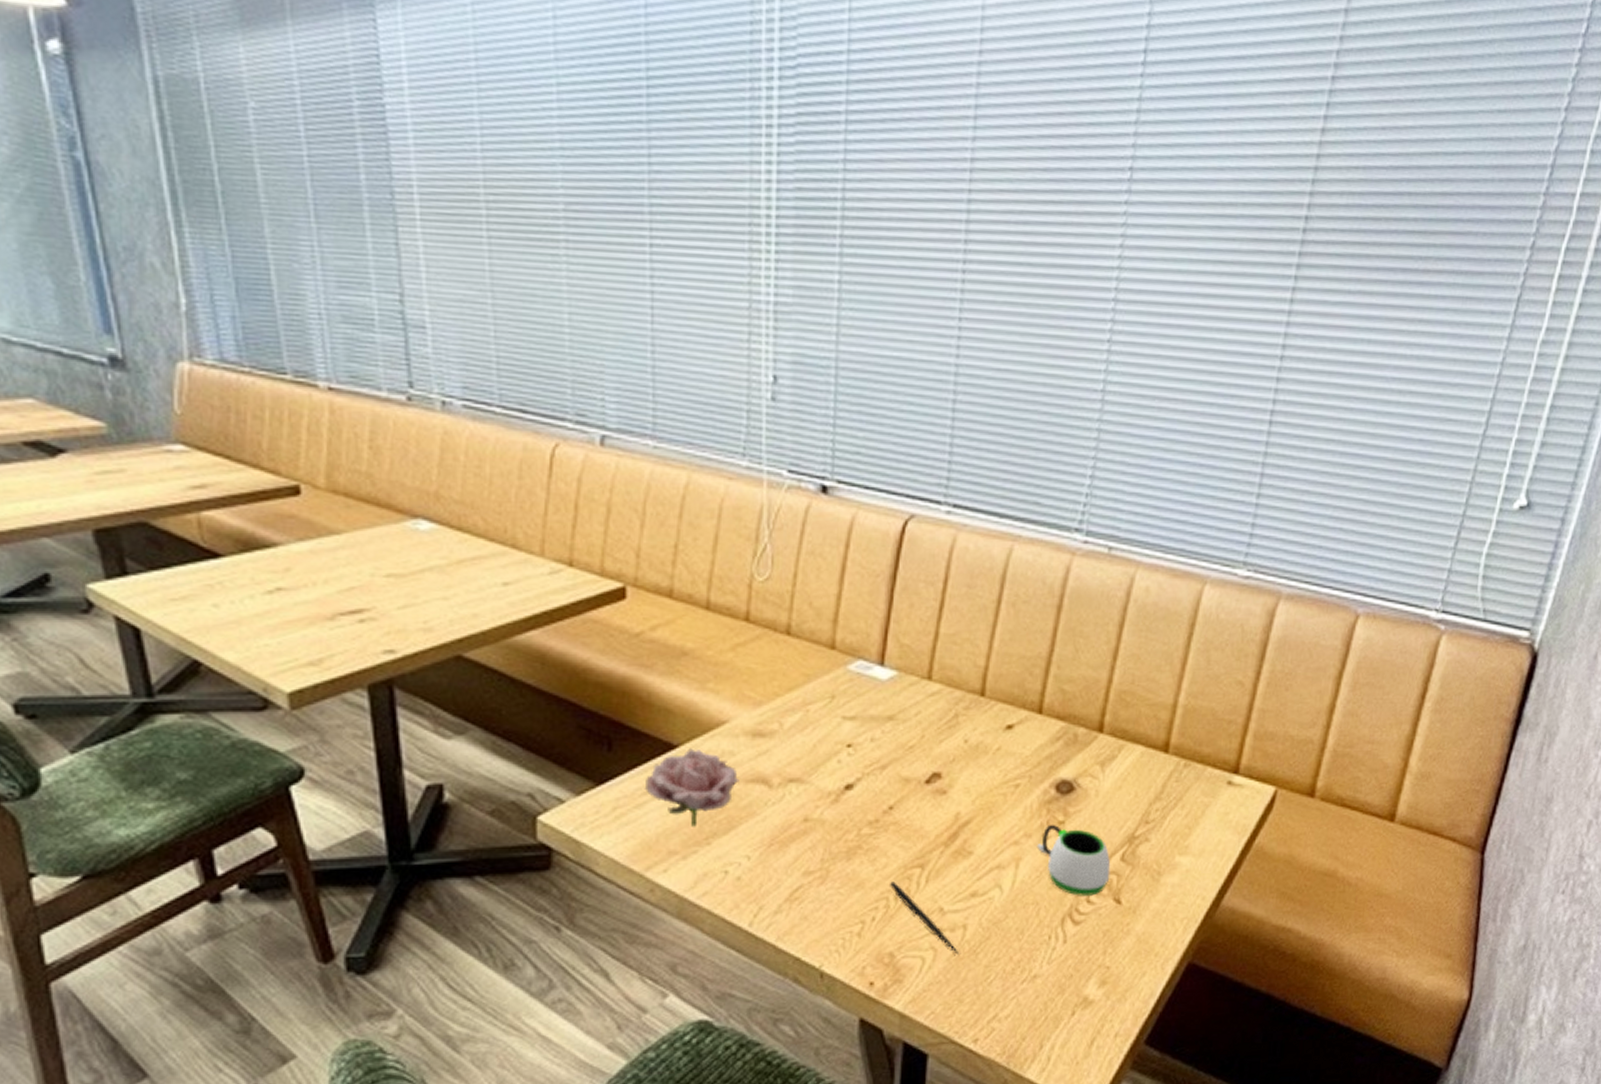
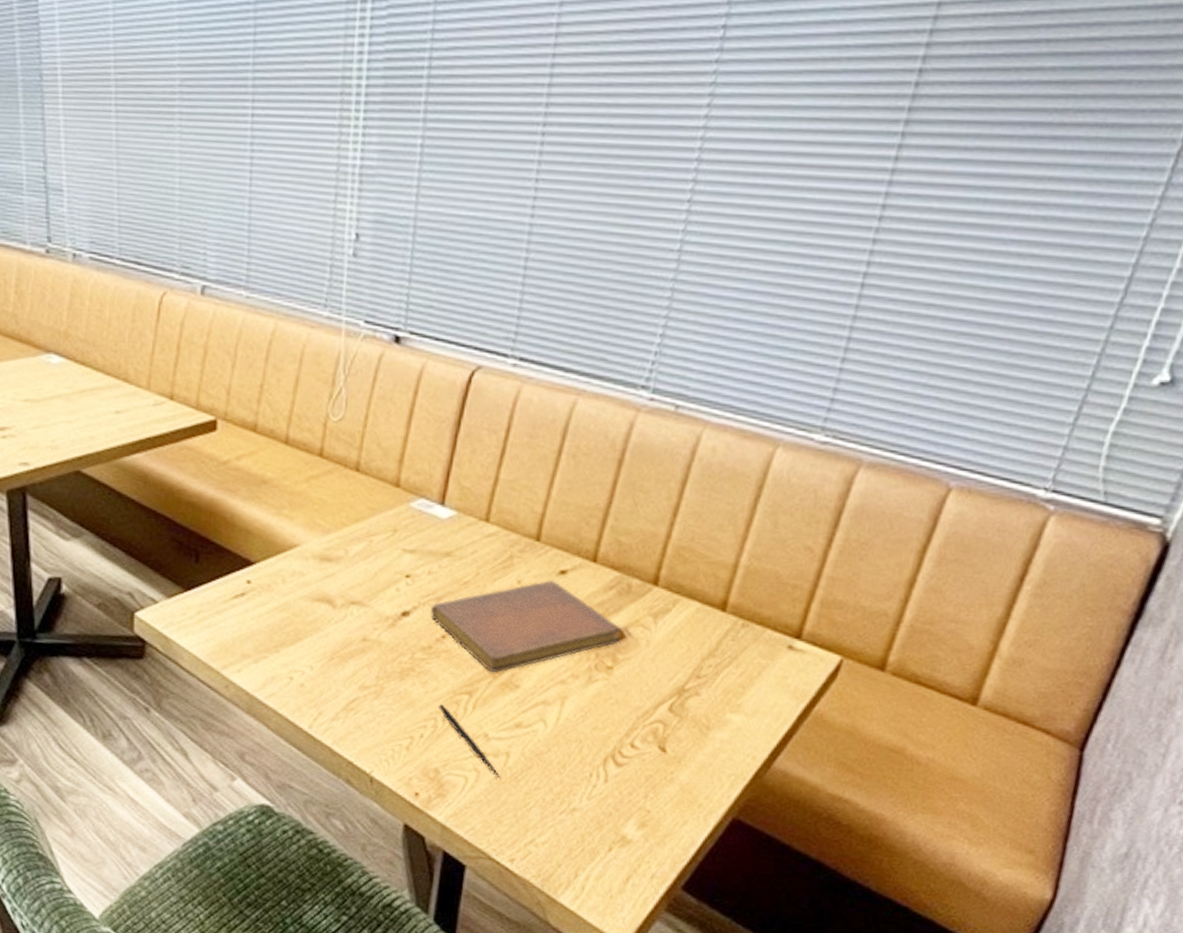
flower: present [644,748,739,827] -> none [224,566,307,636]
notebook: none [875,736,1070,841] -> present [430,580,621,673]
mug: present [1036,824,1111,896] -> none [583,668,658,741]

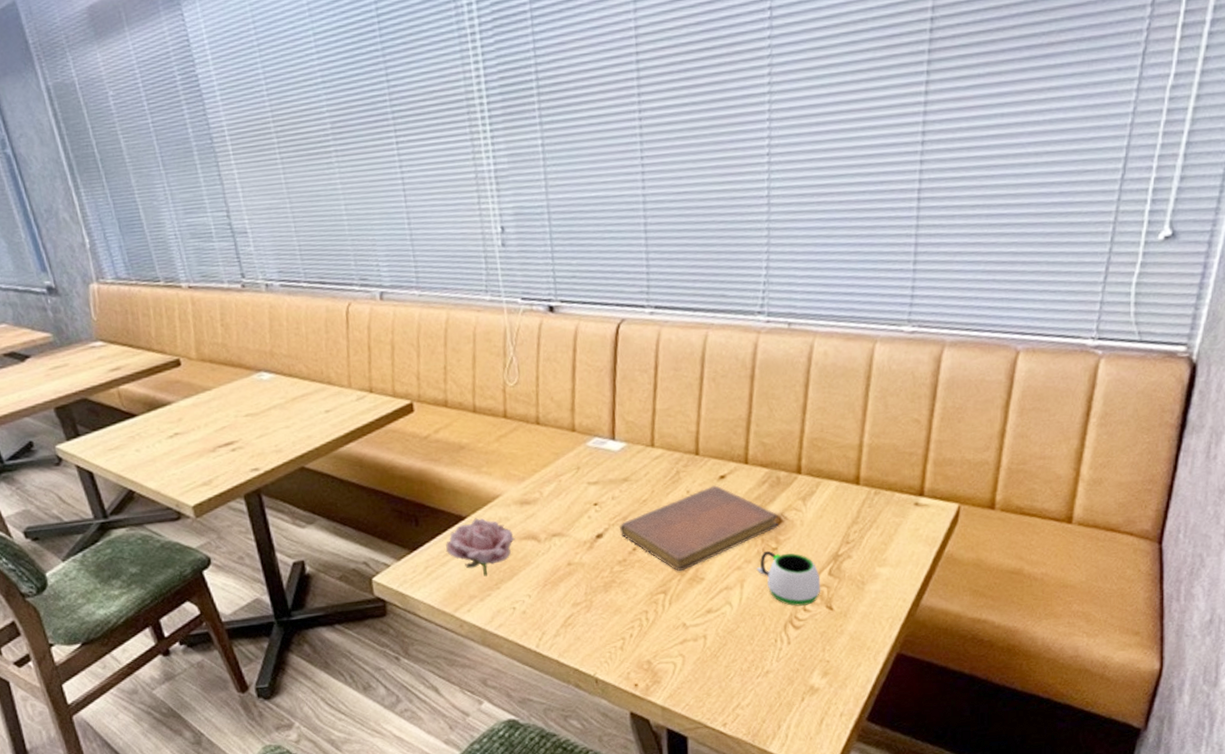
flower: none [224,566,307,636] -> present [445,518,515,577]
pen: present [439,704,502,780] -> none [641,606,704,660]
mug: none [583,668,658,741] -> present [756,550,821,606]

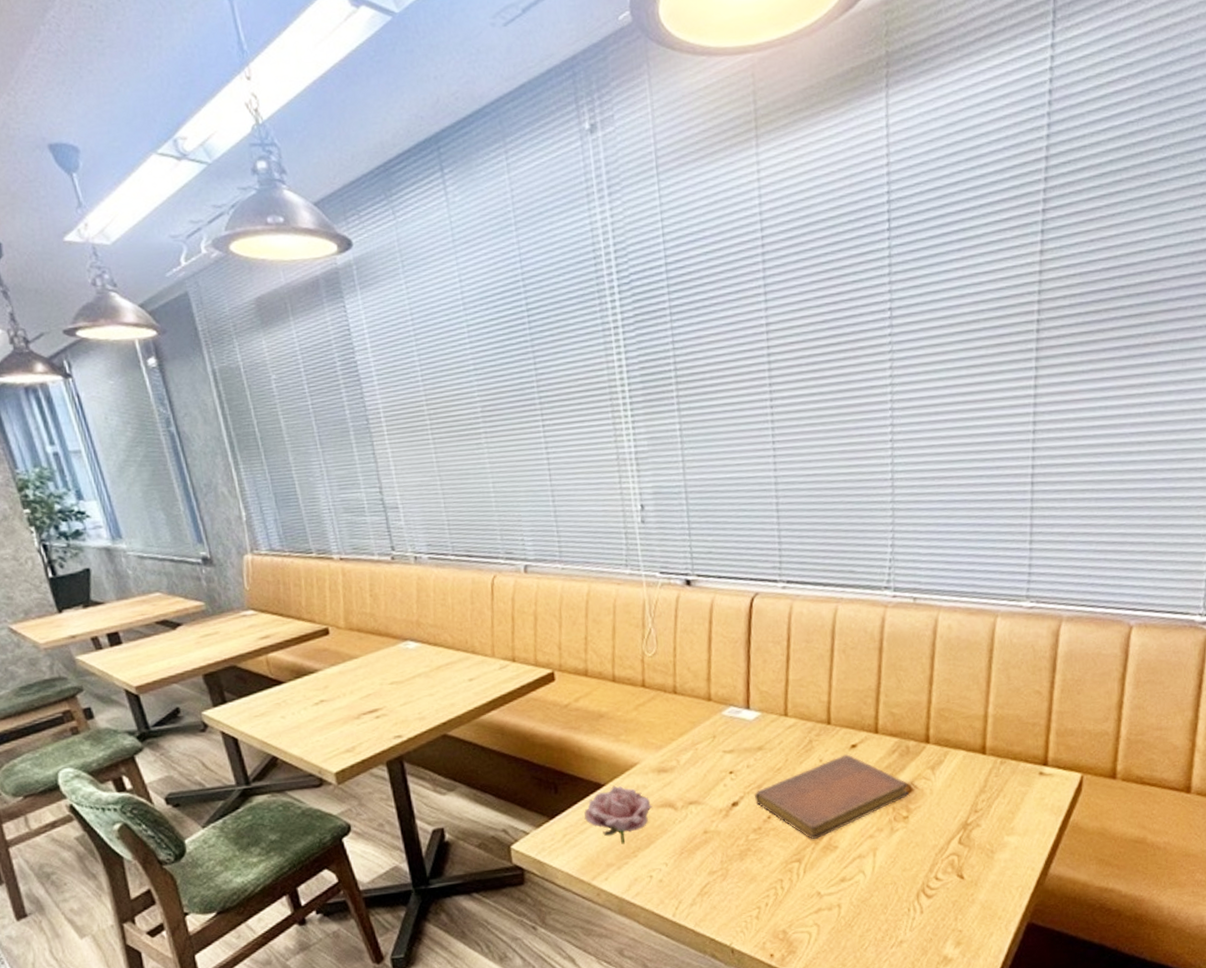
mug: present [756,550,821,606] -> none [888,819,952,875]

